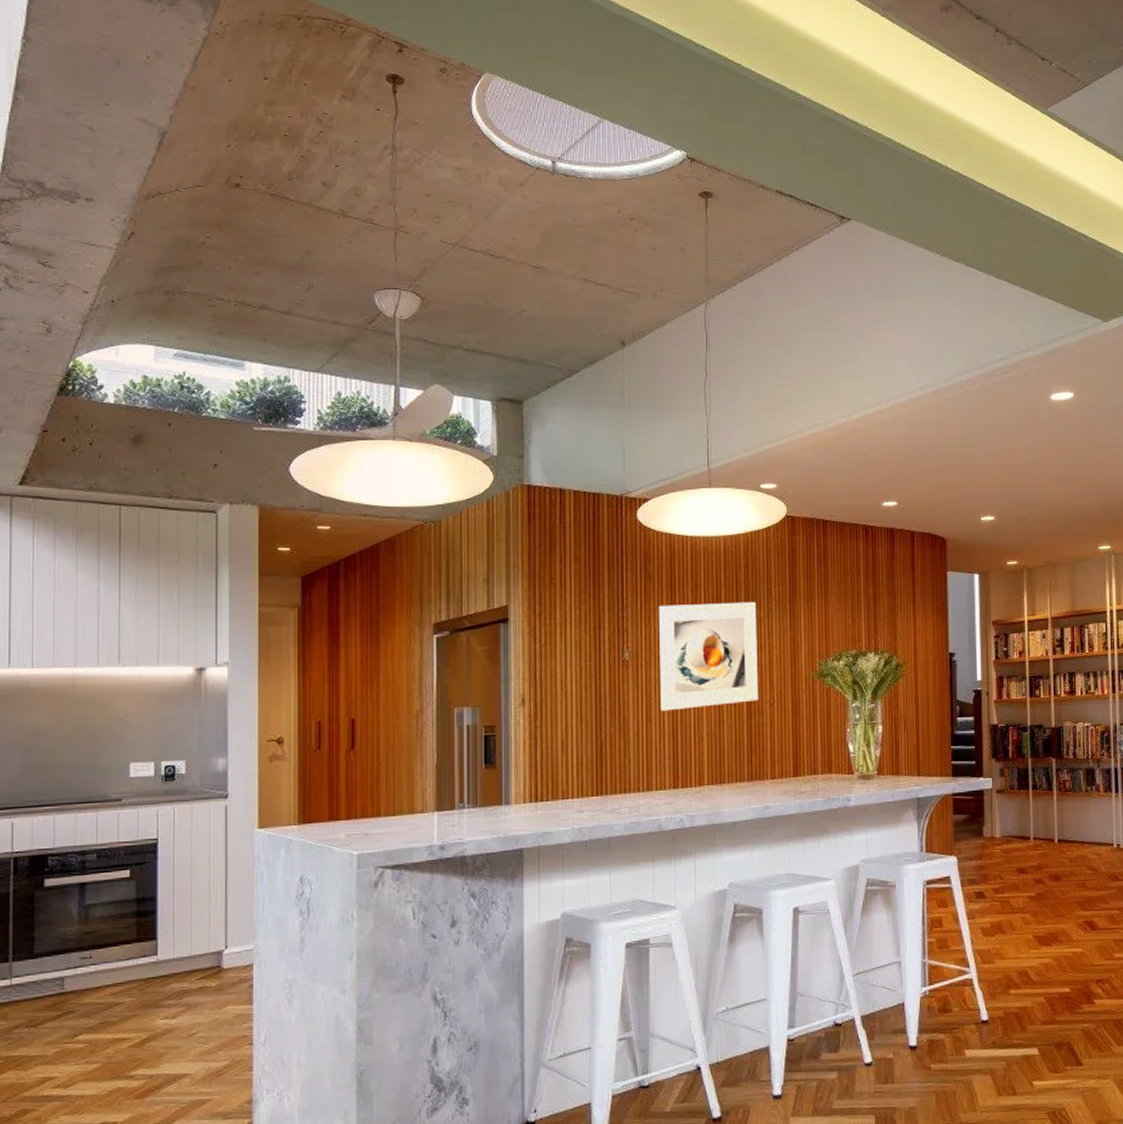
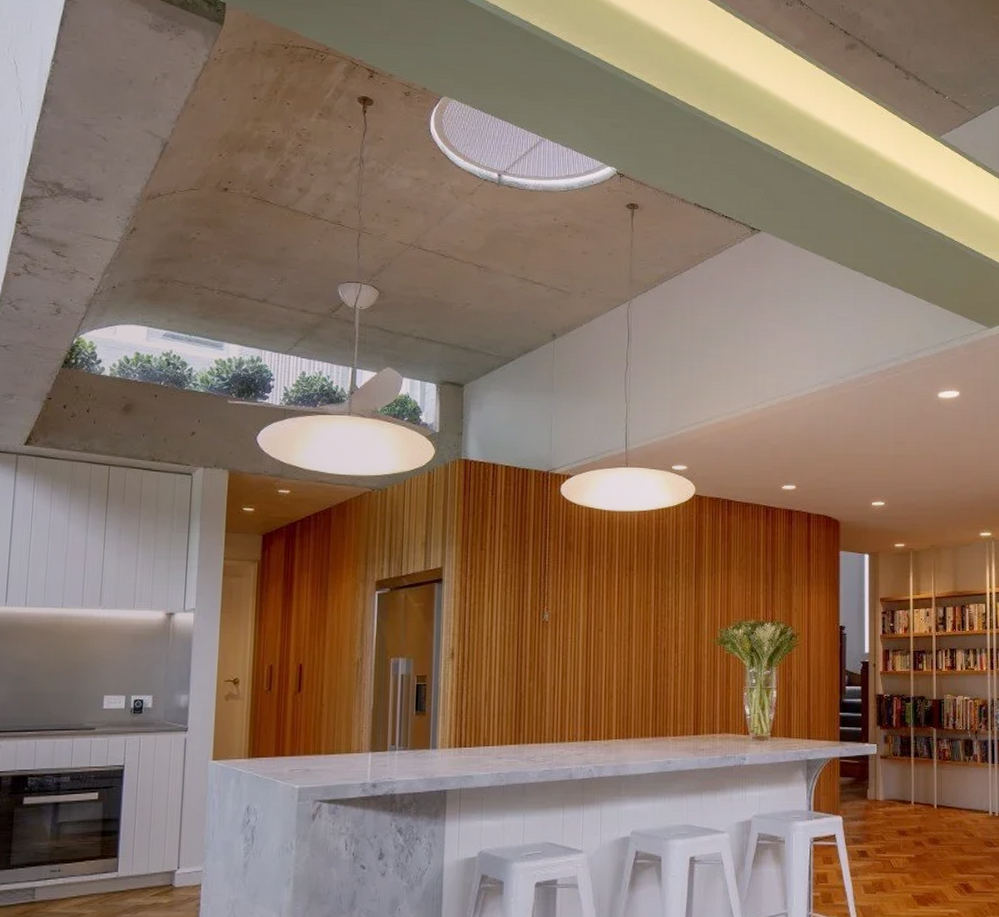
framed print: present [659,601,758,712] -> none [575,572,665,669]

